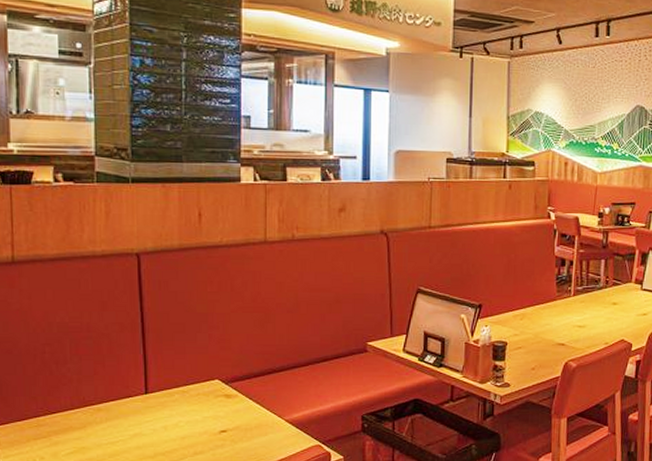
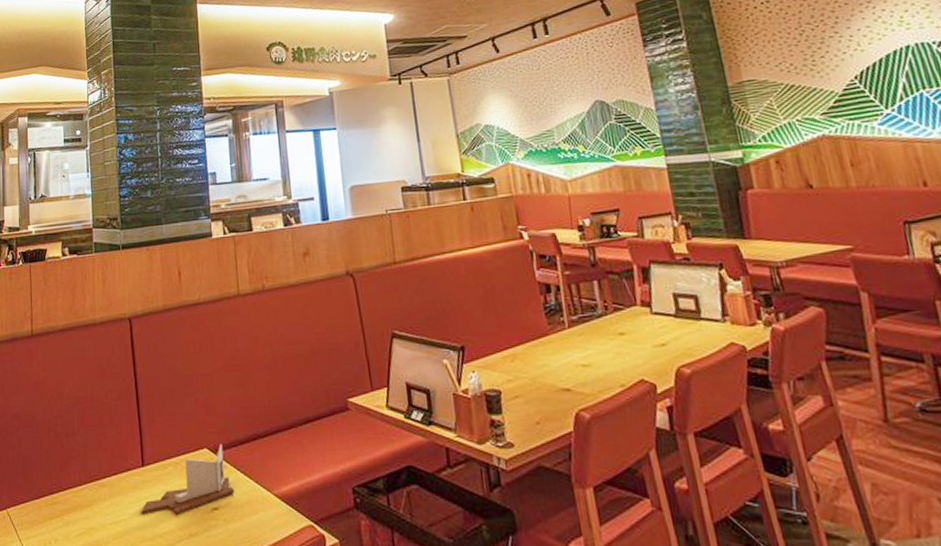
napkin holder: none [142,375,244,437] -> present [141,443,234,516]

